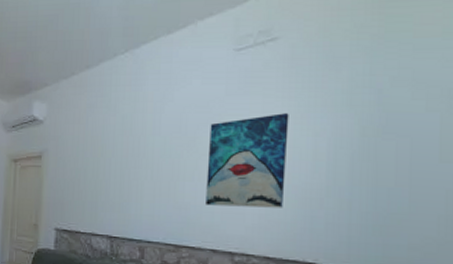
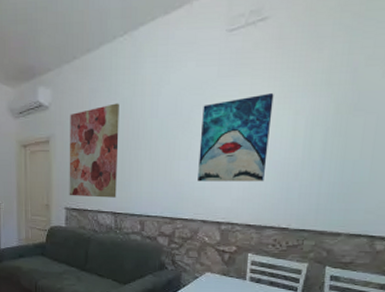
wall art: none [60,119,119,220] -> present [69,103,119,198]

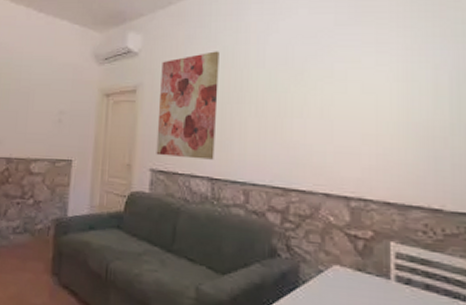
wall art: present [198,93,274,182] -> none [316,44,405,148]

